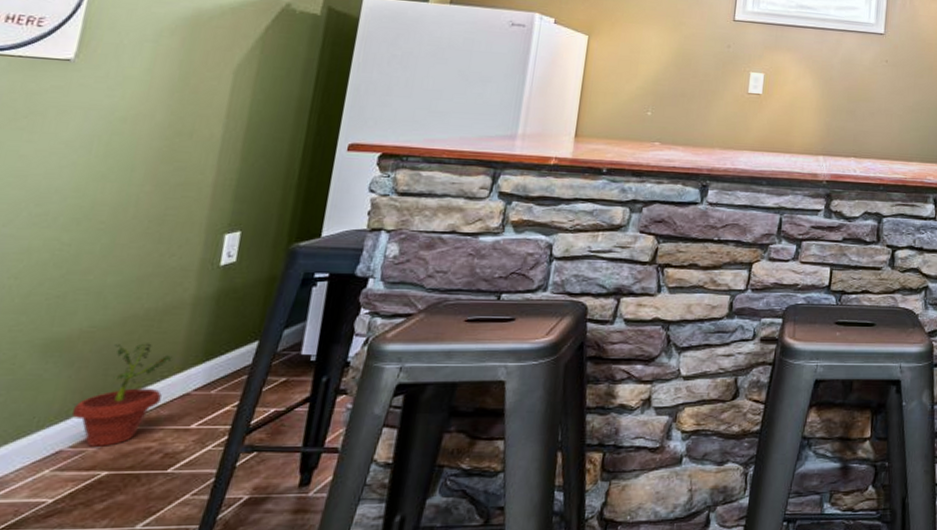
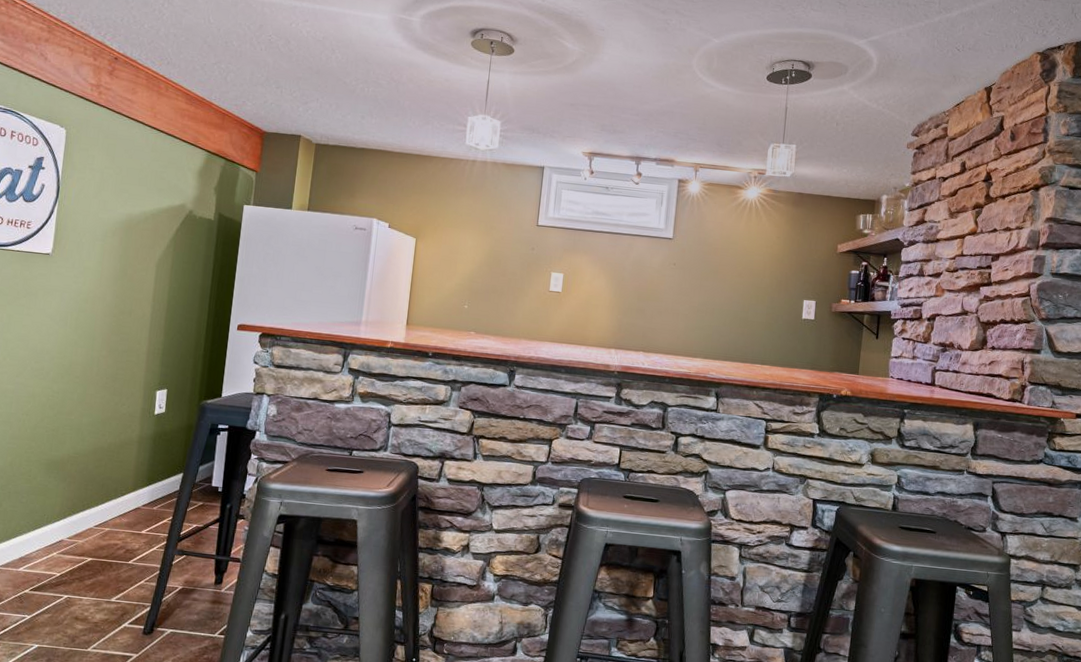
potted plant: present [71,343,173,447] -> none [67,467,127,540]

